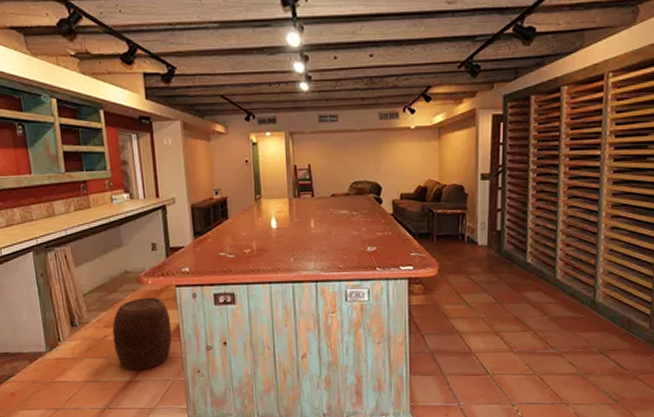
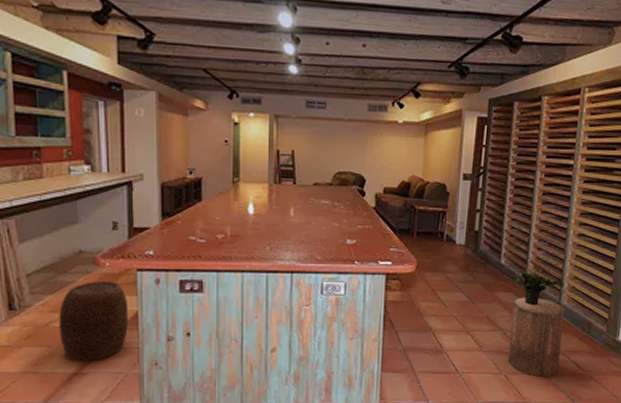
stool: none [541,295,601,377] -> present [508,297,565,377]
potted plant: none [544,261,599,303] -> present [515,264,565,305]

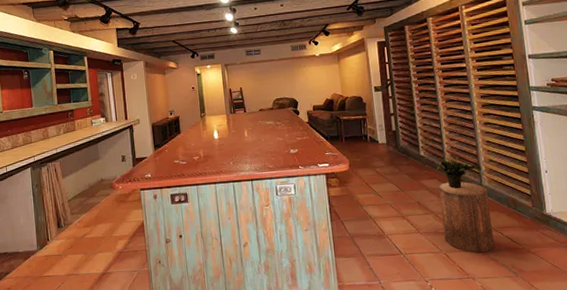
stool: present [58,282,129,362] -> none [90,200,138,264]

